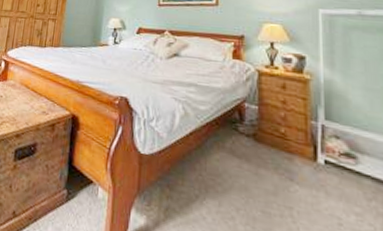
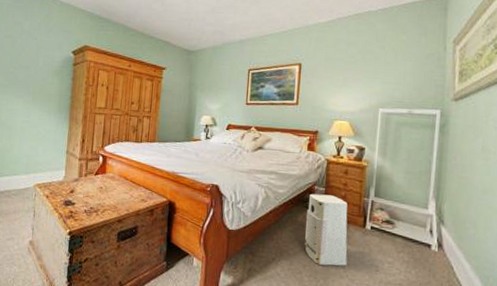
air purifier: none [235,112,296,215] -> present [305,193,348,266]

